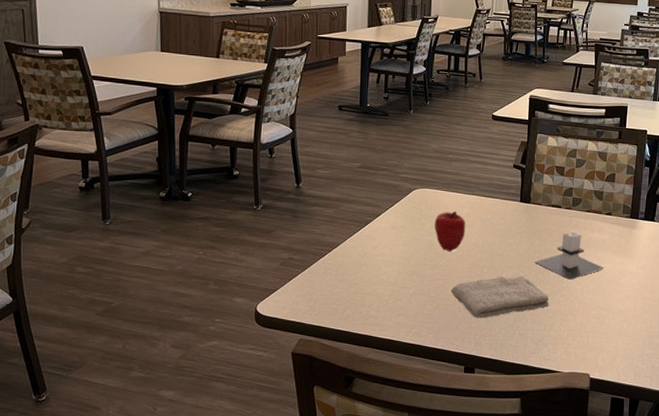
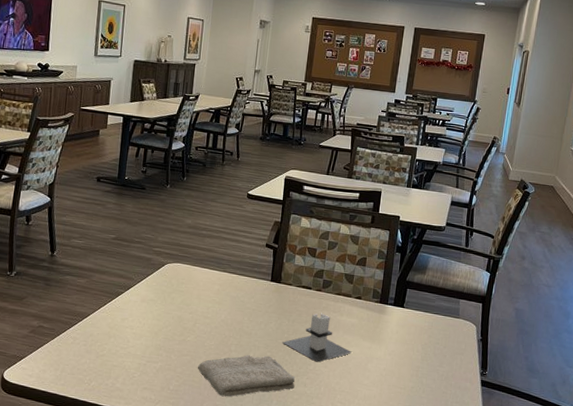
apple: present [434,211,466,252] -> none [184,287,216,328]

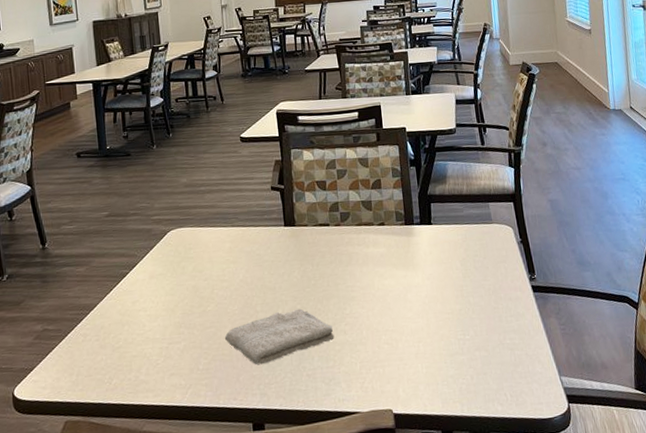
candle: present [282,312,352,362] -> none [310,248,387,304]

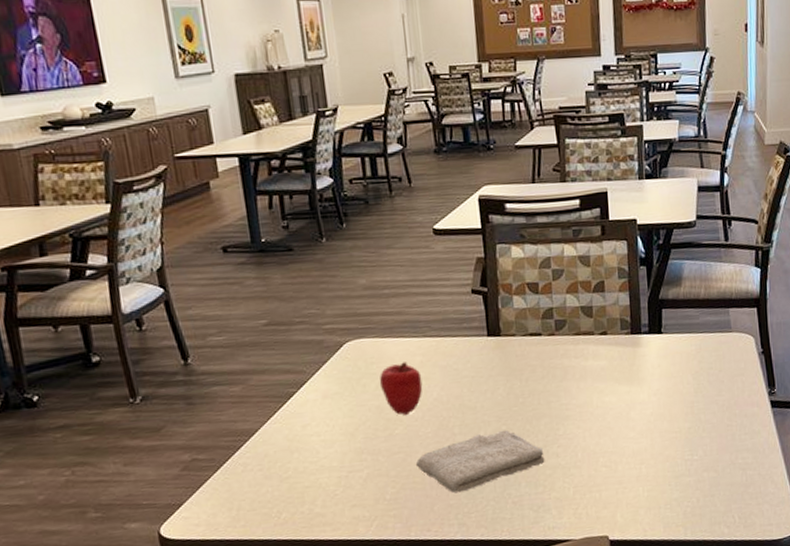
apple: none [195,248,231,294] -> present [379,362,423,415]

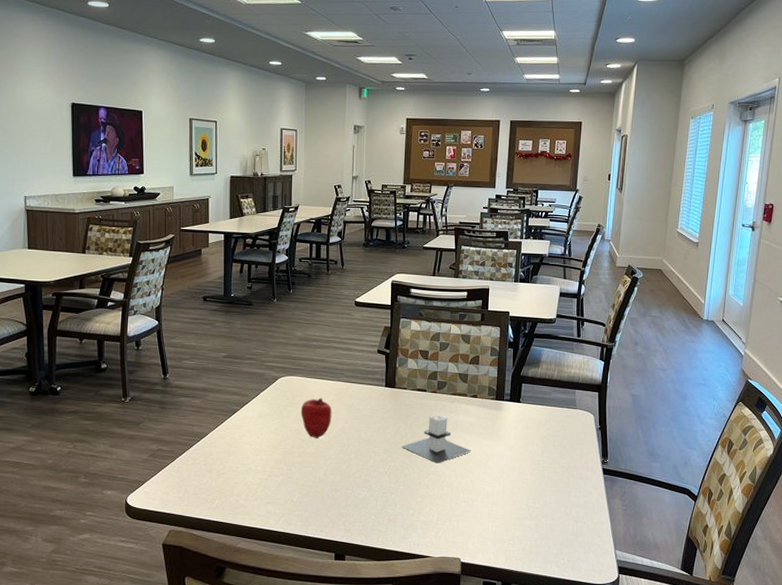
washcloth: present [415,430,545,493] -> none [319,461,418,505]
candle: none [518,361,607,424] -> present [401,414,471,464]

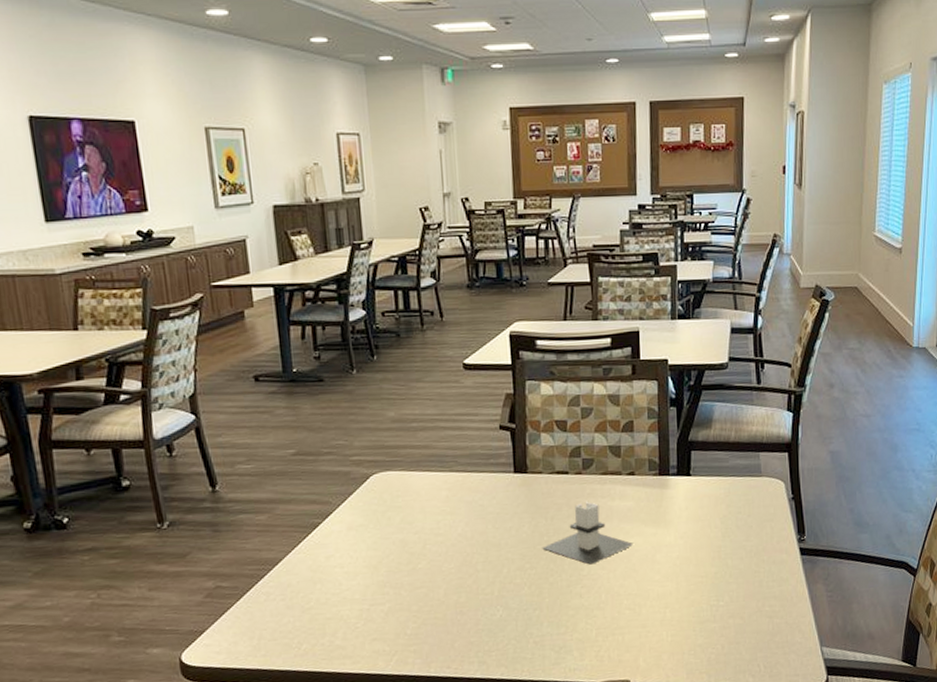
apple: present [300,398,332,438] -> none [404,496,448,550]

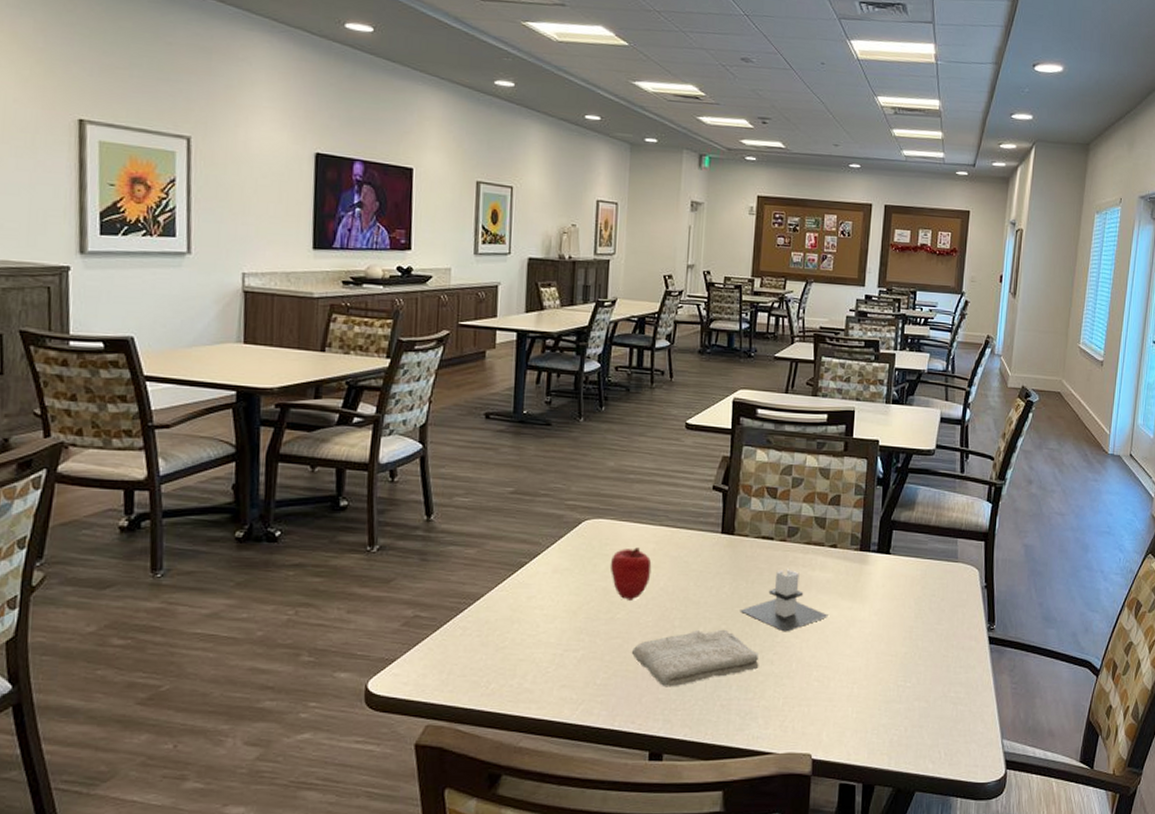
apple: none [404,496,448,550] -> present [609,547,652,600]
washcloth: none [437,568,568,631] -> present [631,629,759,687]

